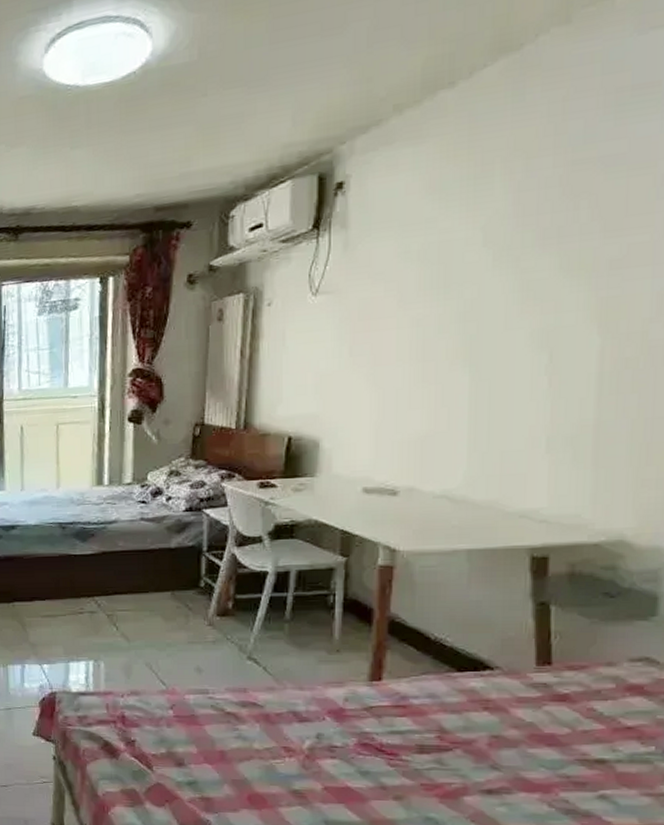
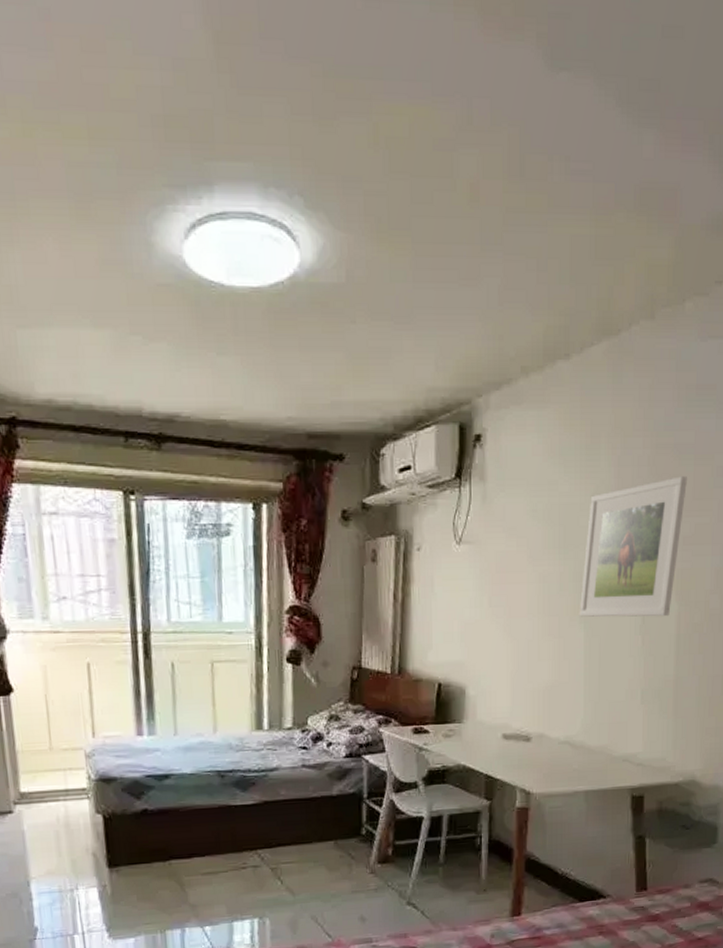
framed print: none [462,191,616,360] -> present [579,476,687,617]

